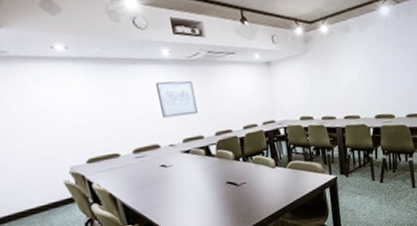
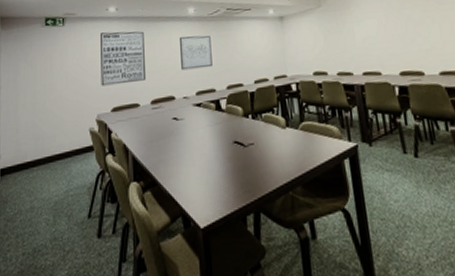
wall art: none [49,75,123,138] -> present [99,31,147,87]

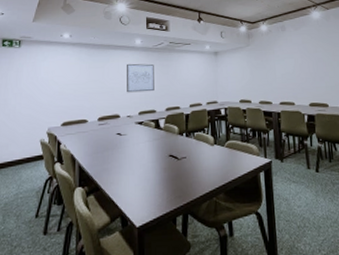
wall art: present [99,31,147,87] -> none [53,55,95,103]

